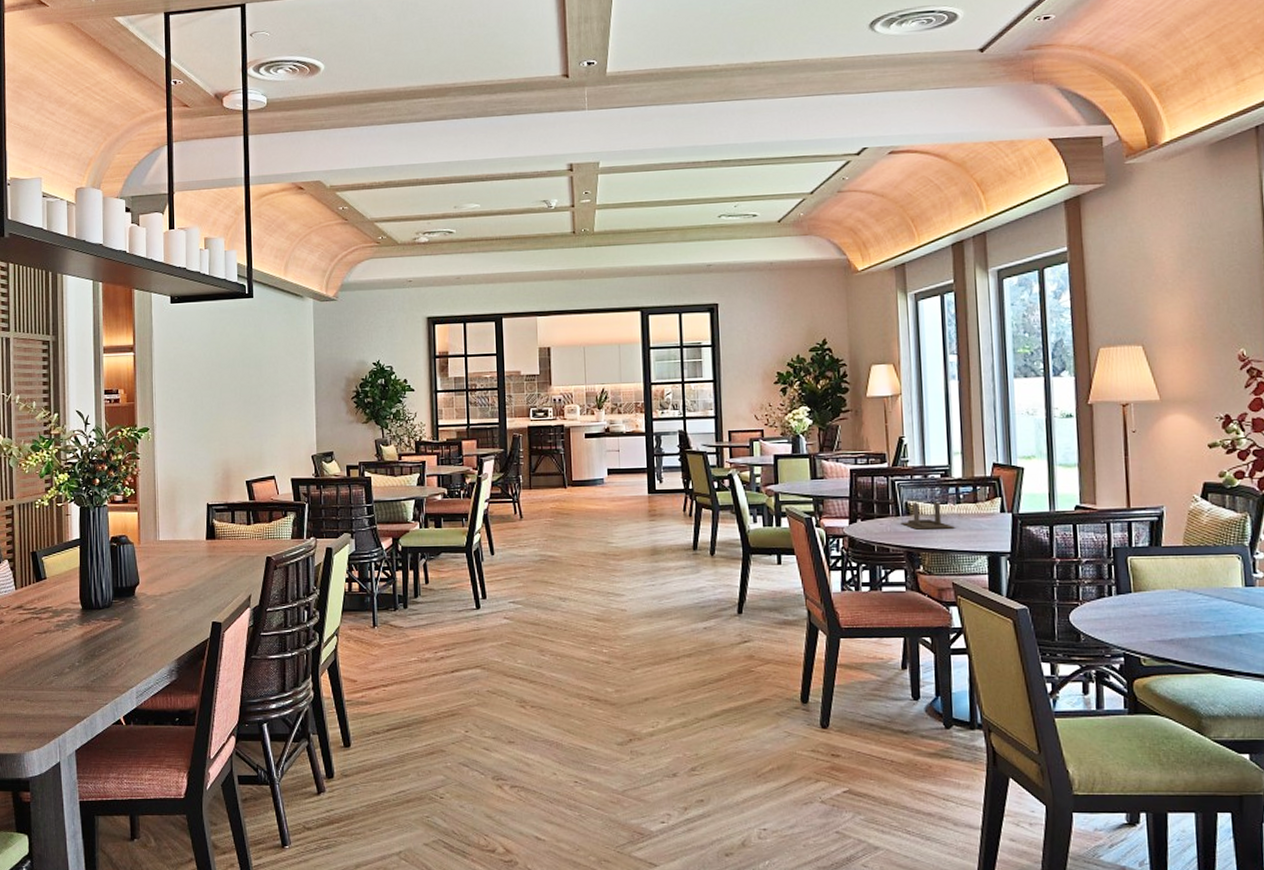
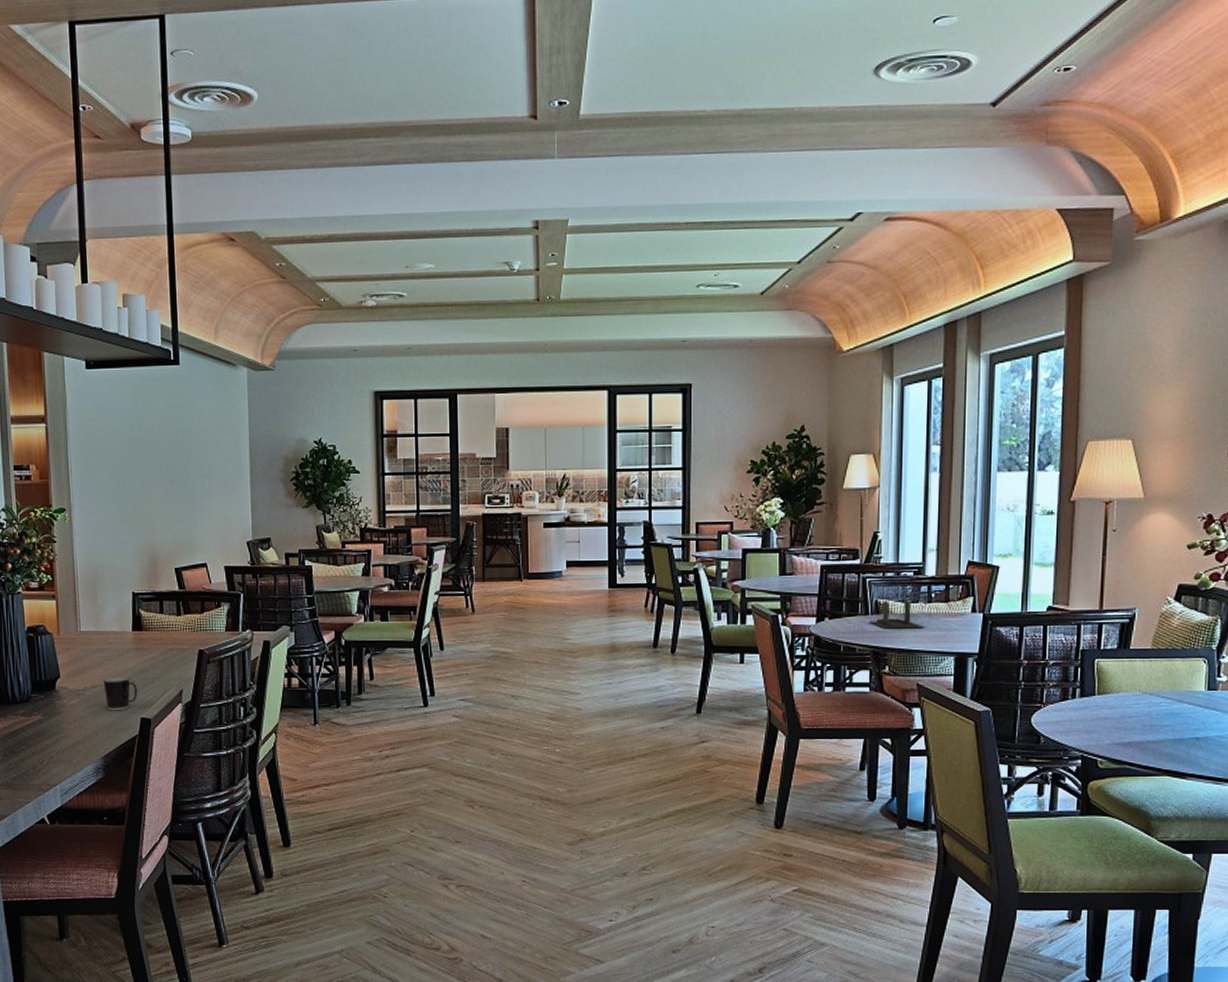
mug: none [178,583,210,616] -> present [103,677,138,711]

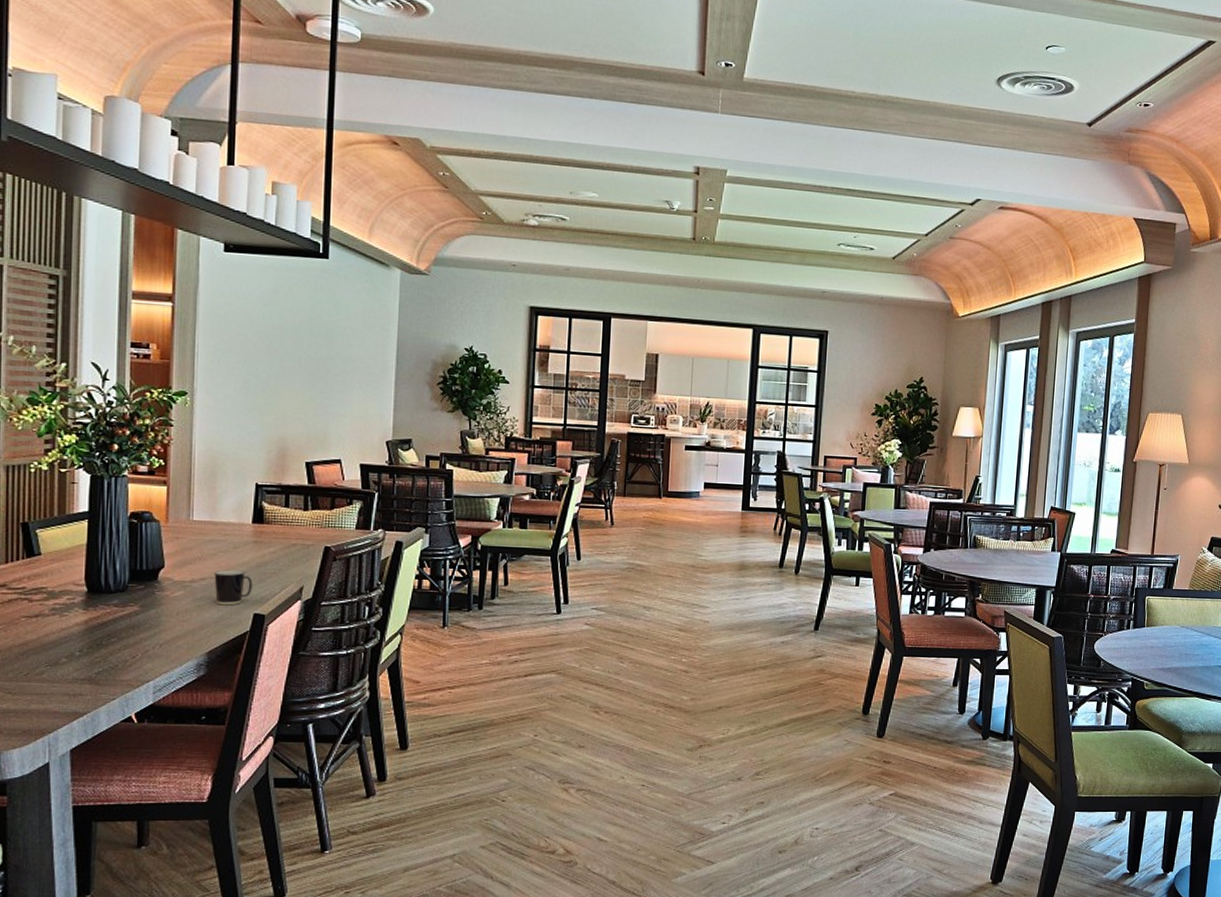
napkin holder: present [869,601,925,629] -> none [967,537,1014,563]

